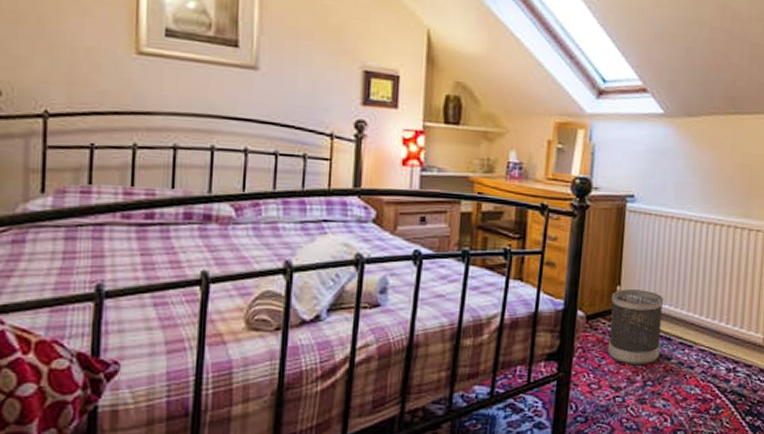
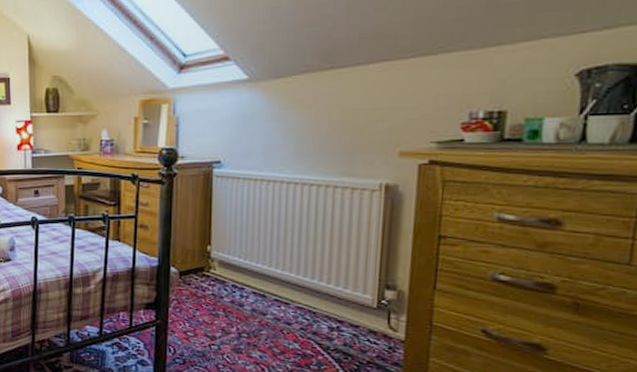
wastebasket: present [607,289,664,364] -> none [201,249,257,318]

